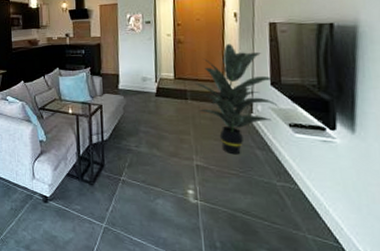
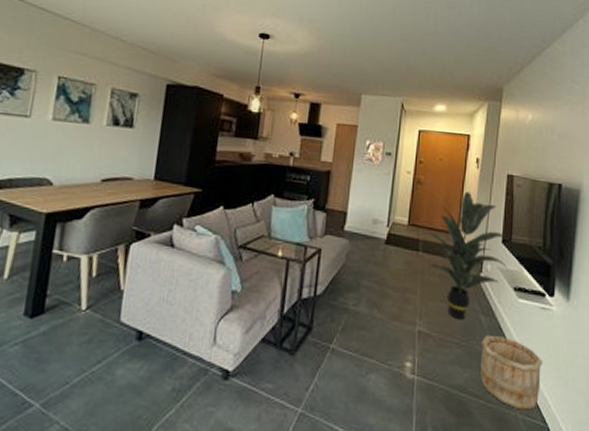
wooden bucket: none [259,167,330,231] -> present [480,336,543,410]

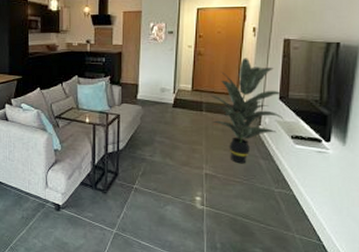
wooden bucket: present [480,336,543,410] -> none [261,175,319,232]

